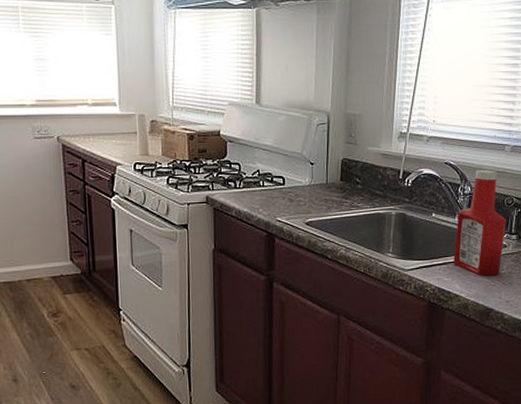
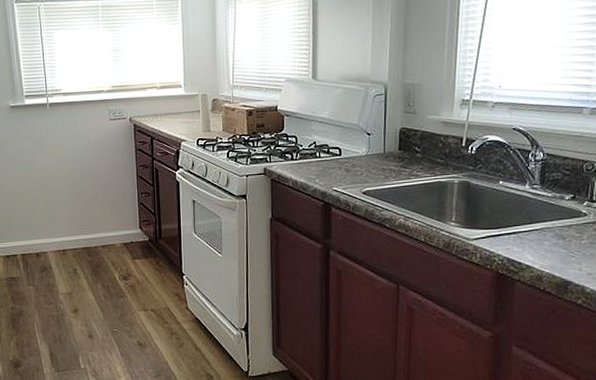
ketchup bottle: present [453,170,506,276] -> none [524,134,586,246]

